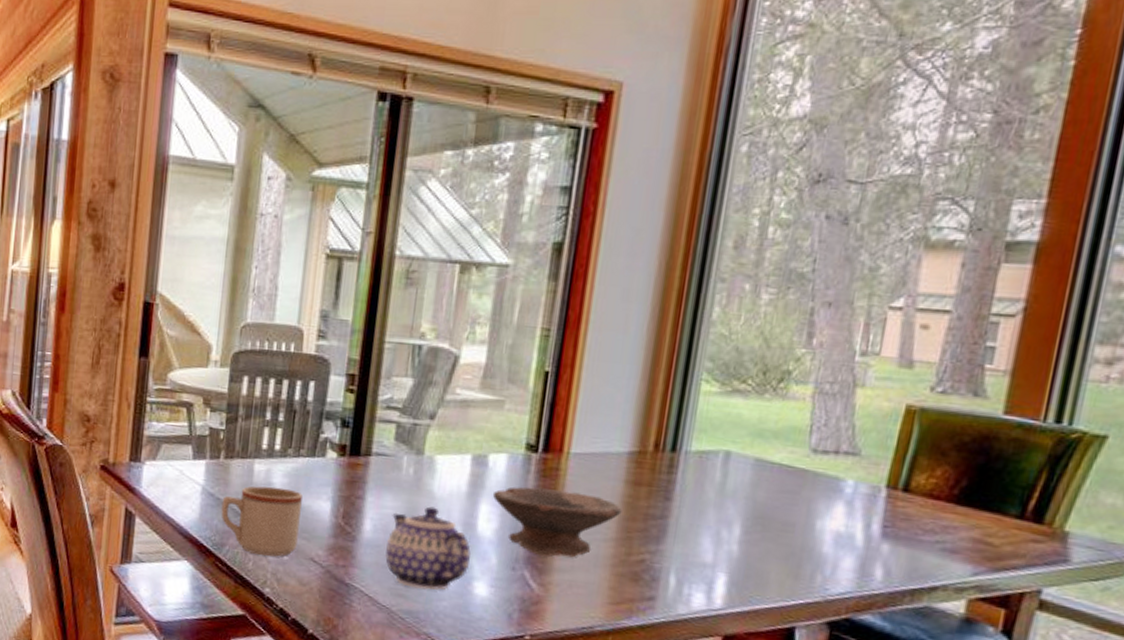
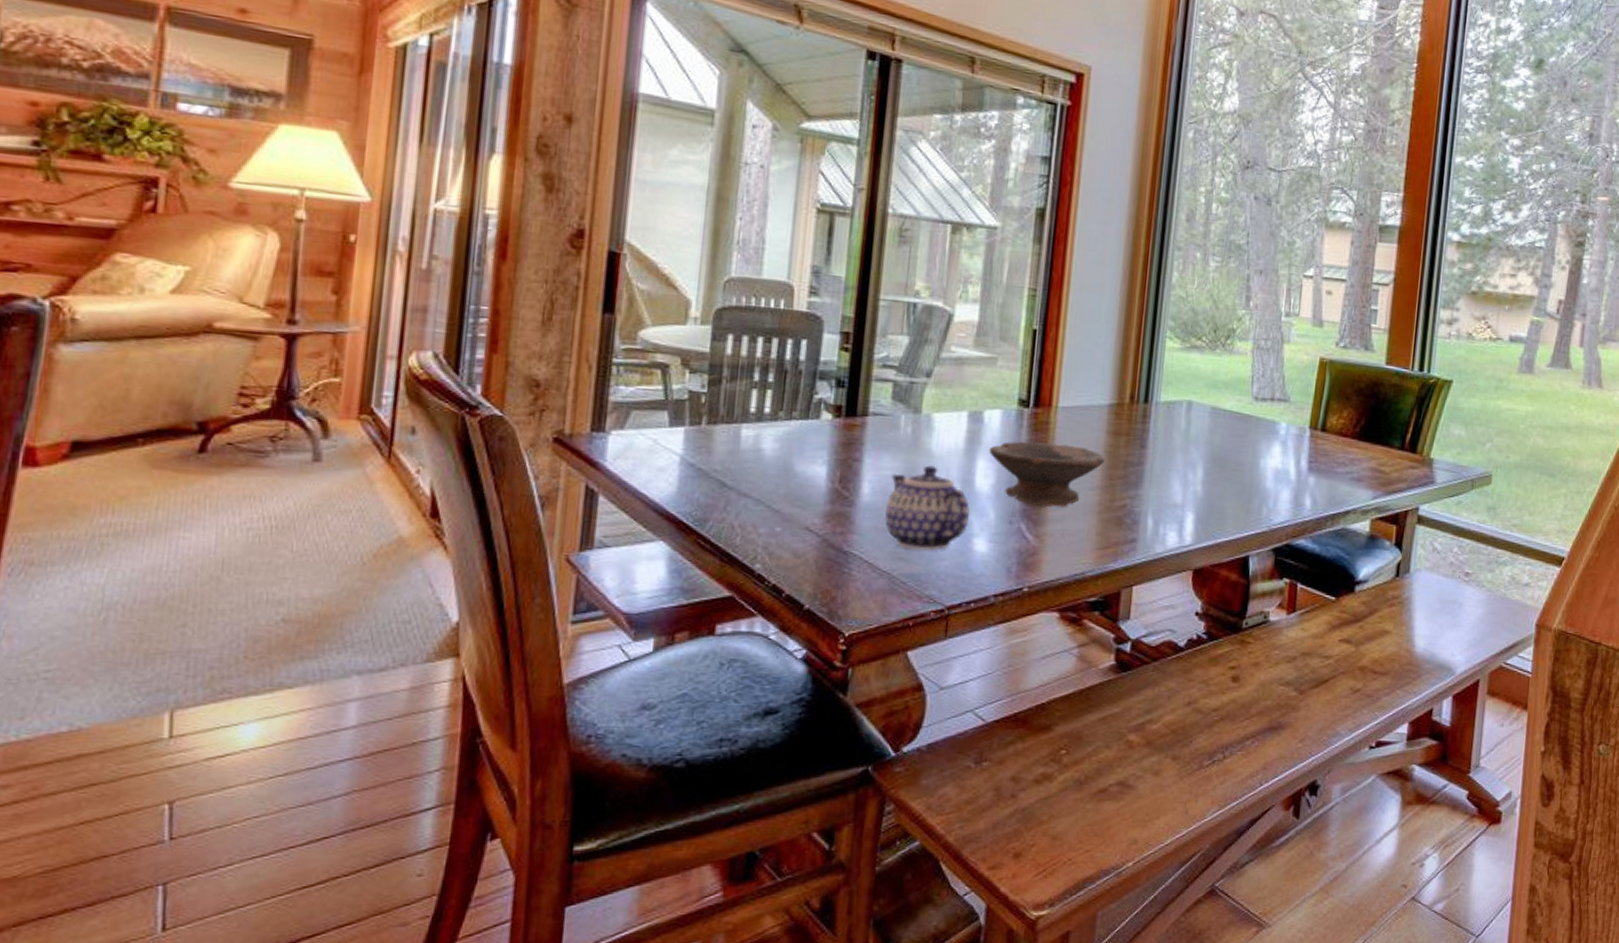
mug: present [221,485,302,557] -> none [703,452,796,529]

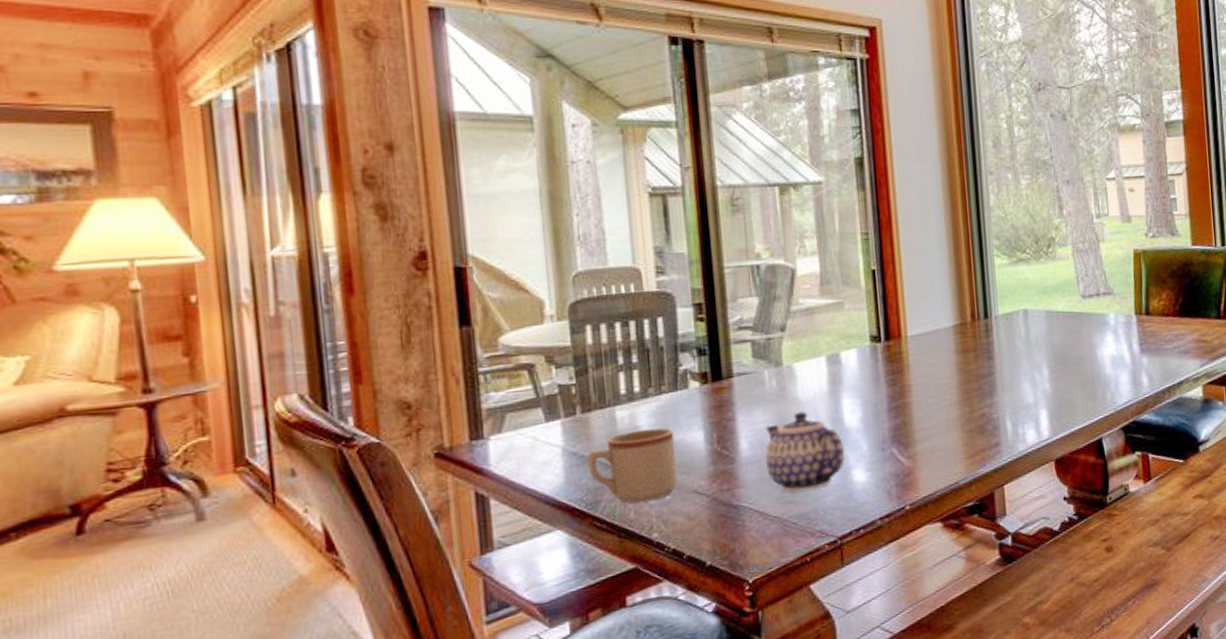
mug: none [703,452,796,529] -> present [587,428,677,503]
bowl: present [988,441,1105,509] -> none [851,369,959,433]

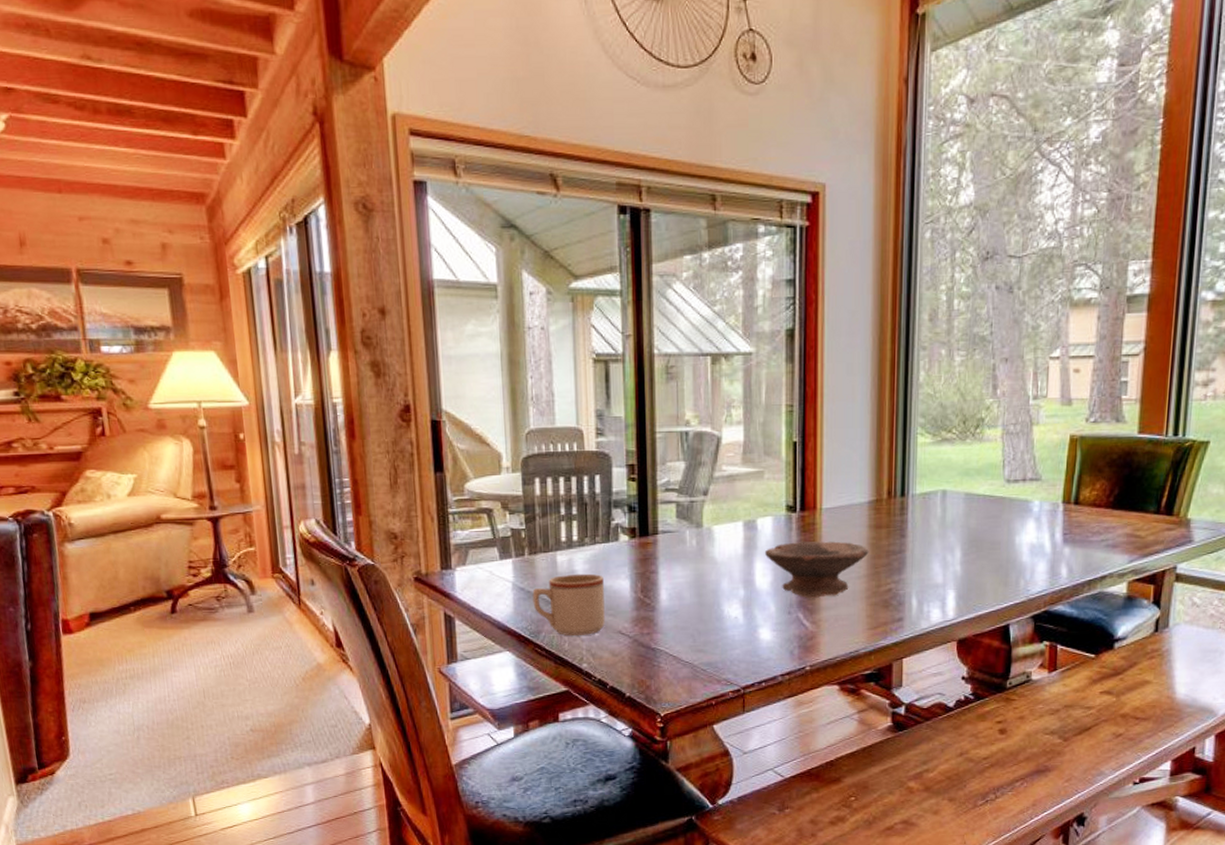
teapot: present [765,411,845,492] -> none [682,571,753,643]
bowl: none [851,369,959,433] -> present [764,541,869,599]

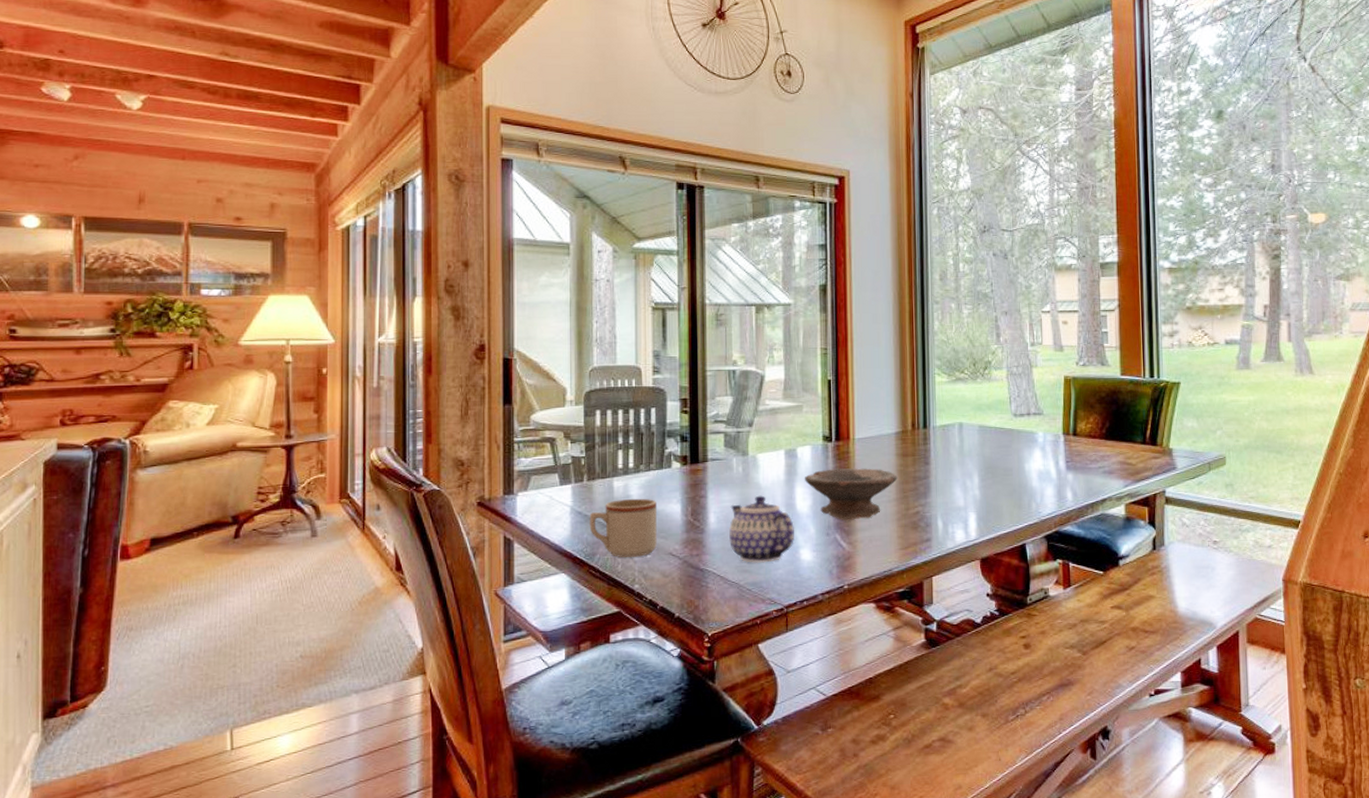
teapot: none [682,571,753,643] -> present [729,495,794,563]

